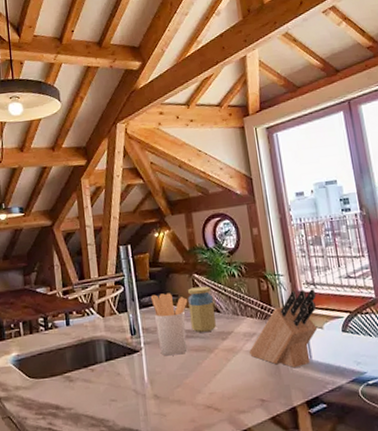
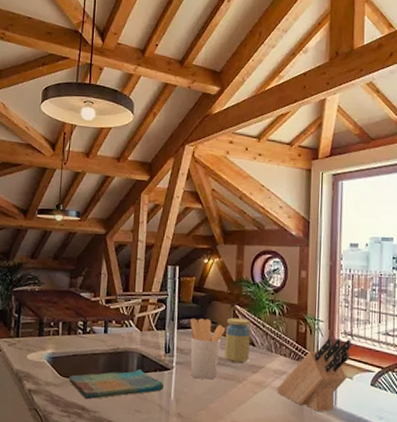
dish towel: none [37,357,136,398] -> present [68,369,165,400]

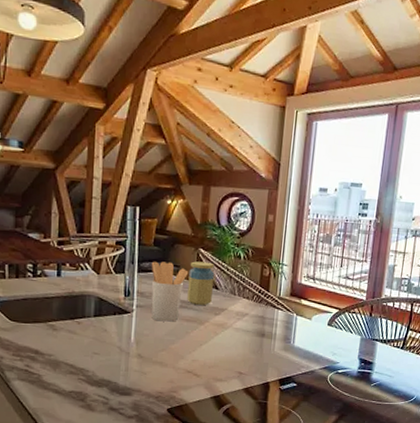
dish towel: present [68,369,165,400] -> none [19,313,124,343]
knife block: present [277,338,352,412] -> none [238,281,314,350]

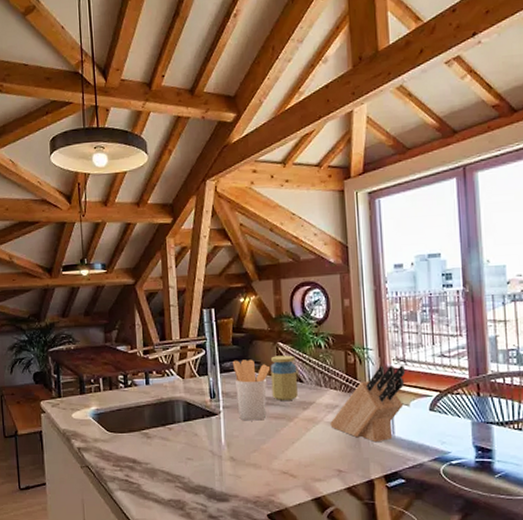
knife block: none [238,281,314,350] -> present [330,365,406,443]

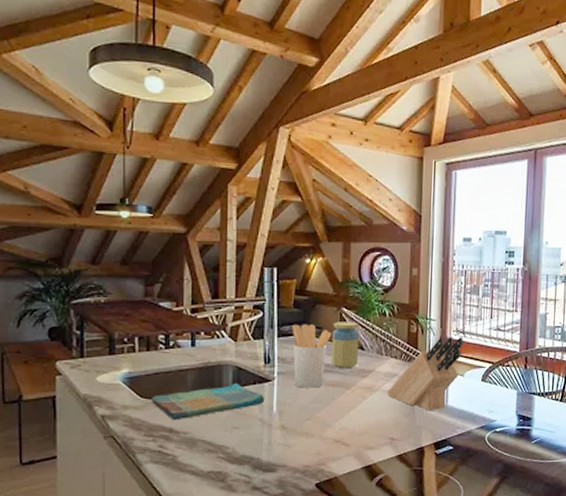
dish towel: none [116,417,214,452] -> present [151,383,265,421]

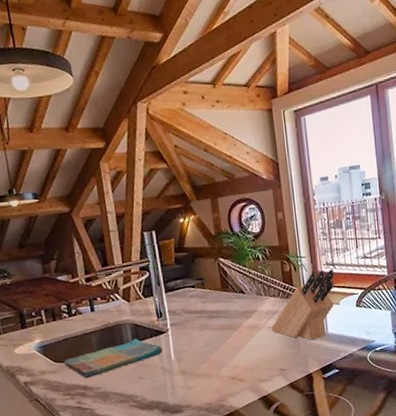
utensil holder: present [291,324,332,388] -> none [176,276,214,336]
jar: present [331,322,359,368] -> none [213,269,241,313]

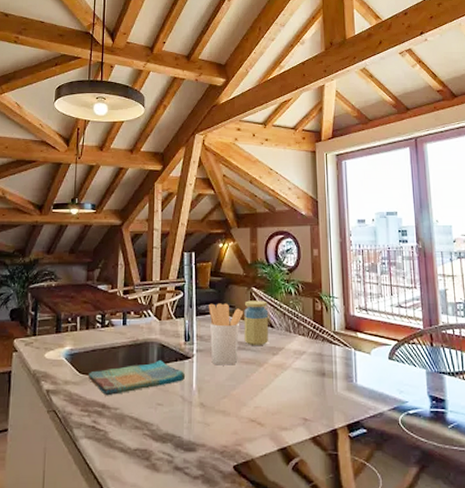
utensil holder: none [176,276,214,336] -> present [208,303,244,365]
jar: none [213,269,241,313] -> present [244,300,268,345]
knife block: present [271,269,335,341] -> none [298,314,368,391]

